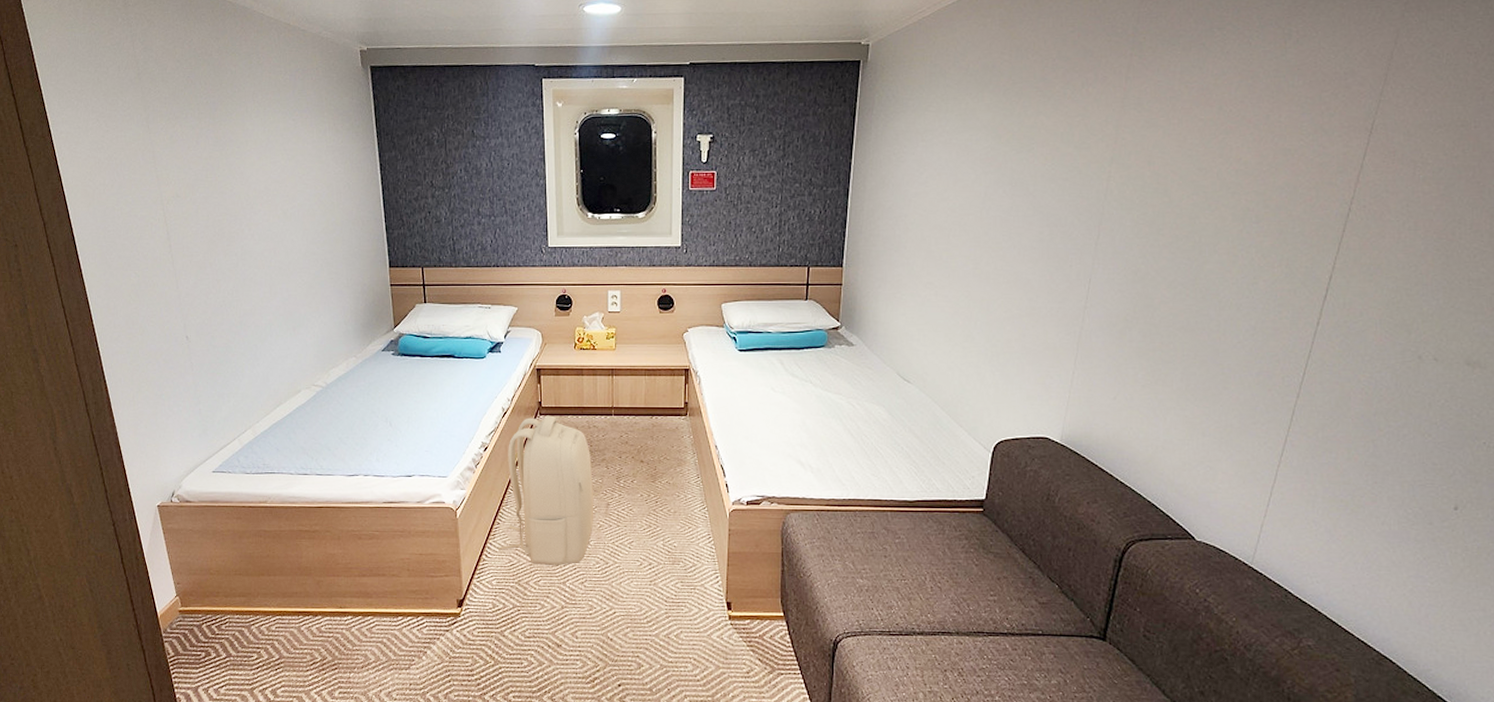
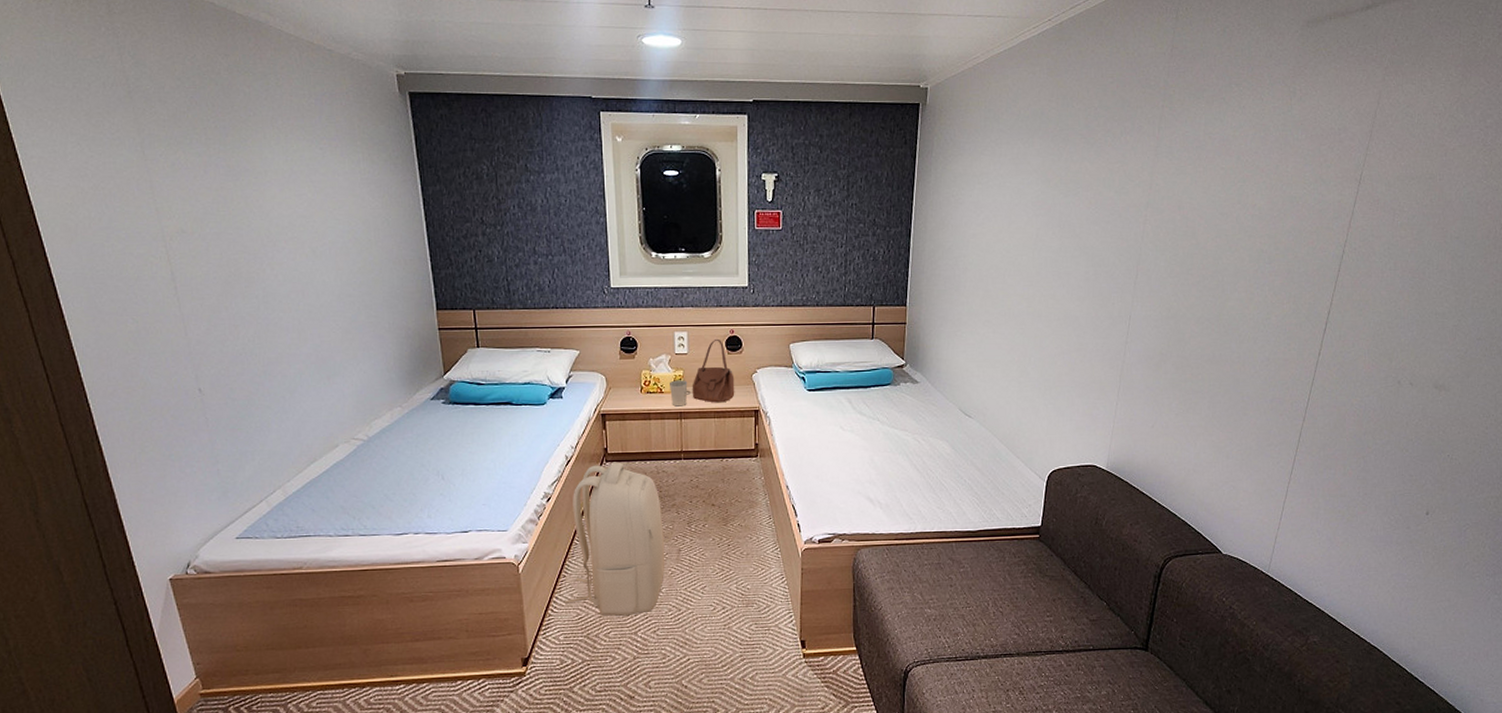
cup: none [602,337,622,363] -> present [670,380,691,407]
handbag: none [623,297,666,361] -> present [692,338,735,403]

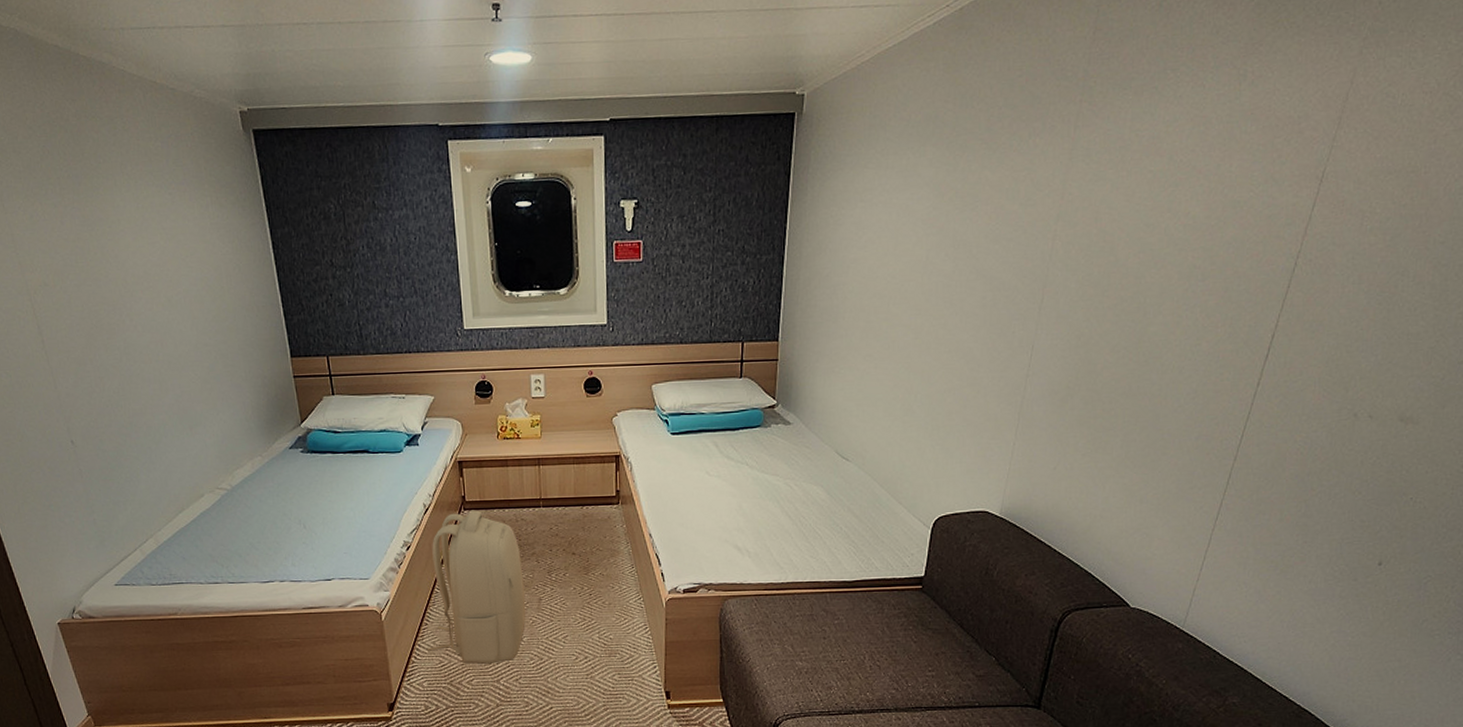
cup: present [670,380,691,407] -> none [527,425,548,453]
handbag: present [692,338,735,403] -> none [549,380,595,449]

